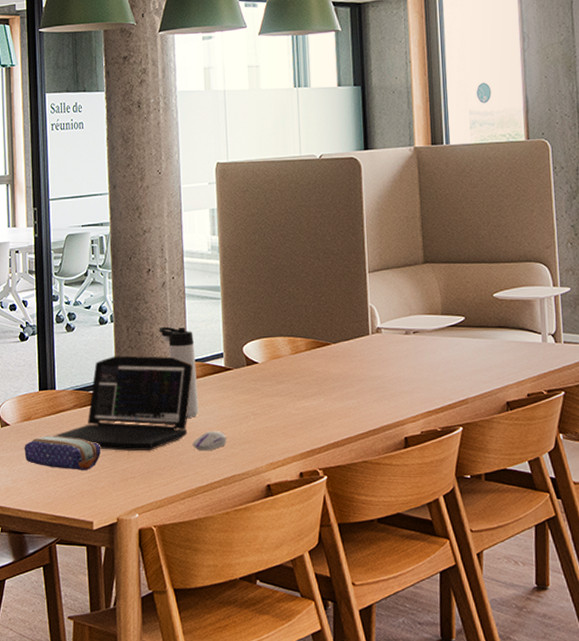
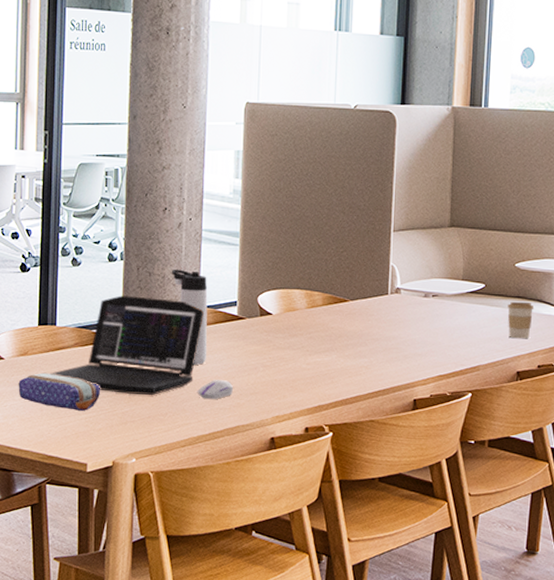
coffee cup: none [490,331,518,369] -> present [508,301,535,339]

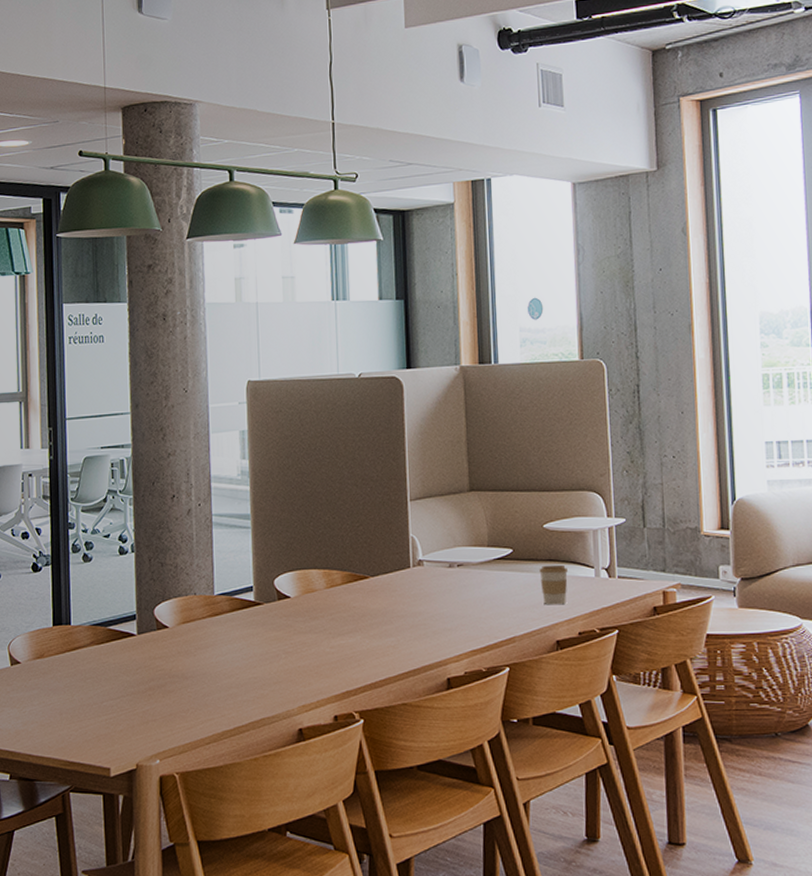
pencil case: present [18,372,100,412] -> none [36,674,119,713]
laptop: present [50,295,204,395] -> none [68,588,220,691]
thermos bottle: present [171,269,208,365] -> none [183,557,226,656]
computer mouse: present [197,380,234,399] -> none [218,670,256,691]

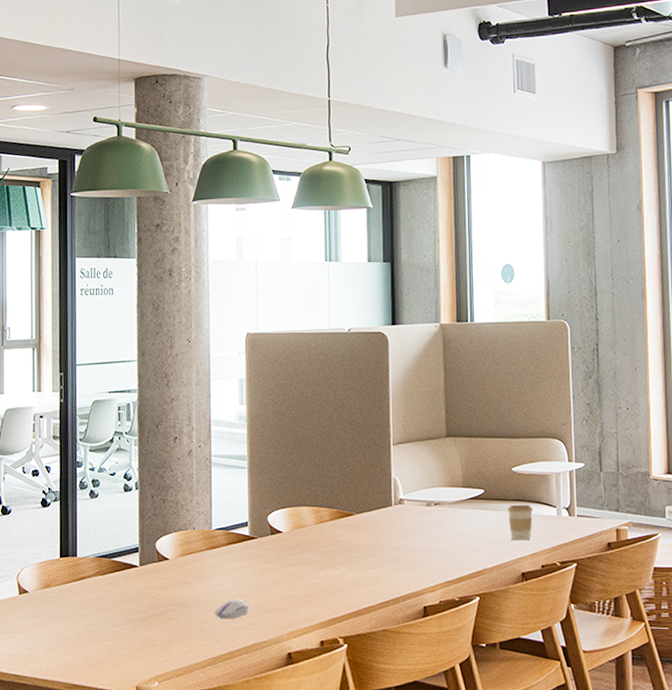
computer mouse: none [218,670,256,691] -> present [214,599,250,619]

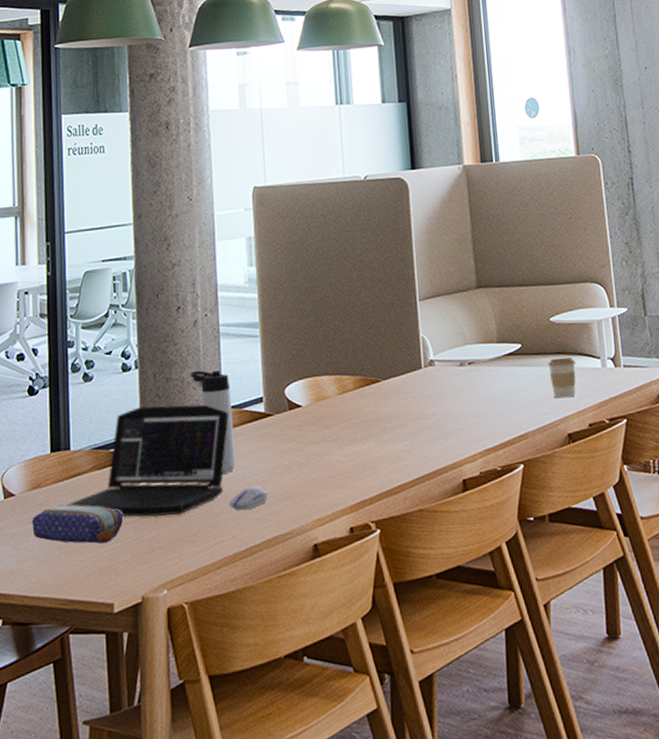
pencil case: none [43,602,121,639] -> present [32,504,123,544]
laptop: none [73,523,217,619] -> present [67,404,229,517]
thermos bottle: none [184,494,222,586] -> present [190,370,236,473]

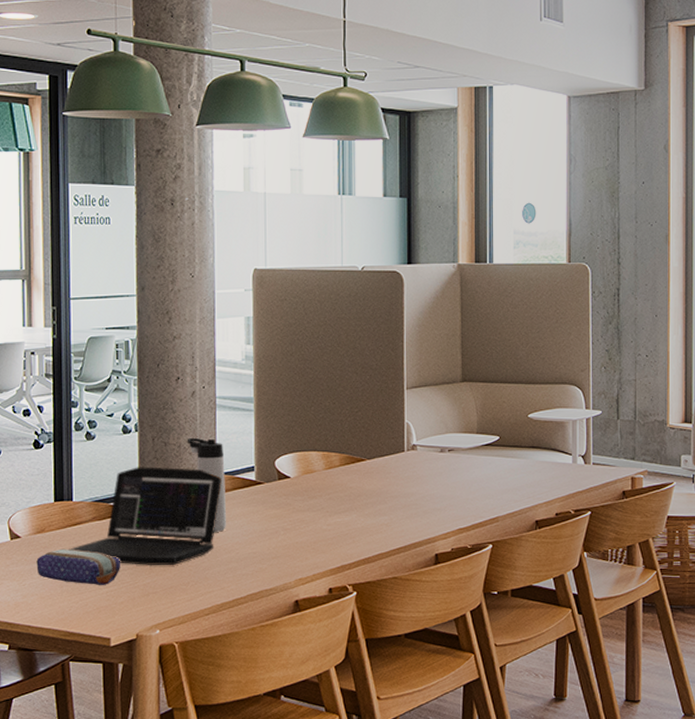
computer mouse: present [228,486,268,510] -> none [218,546,256,565]
coffee cup: present [548,356,576,399] -> none [523,451,549,488]

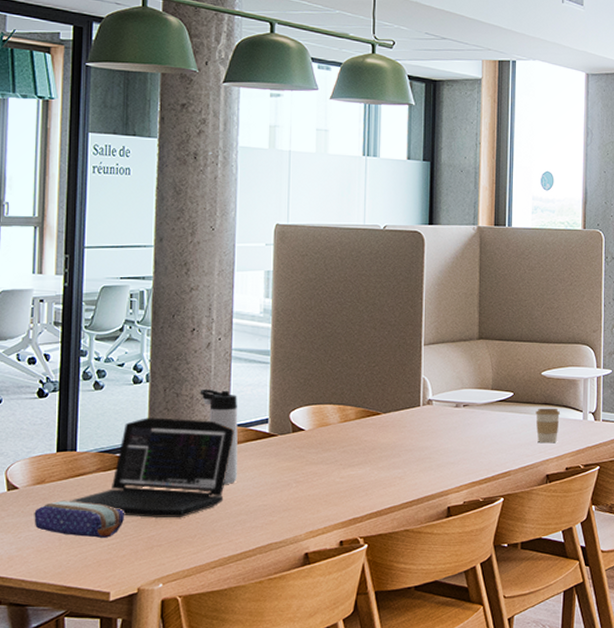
coffee cup: none [523,451,549,488] -> present [535,408,561,444]

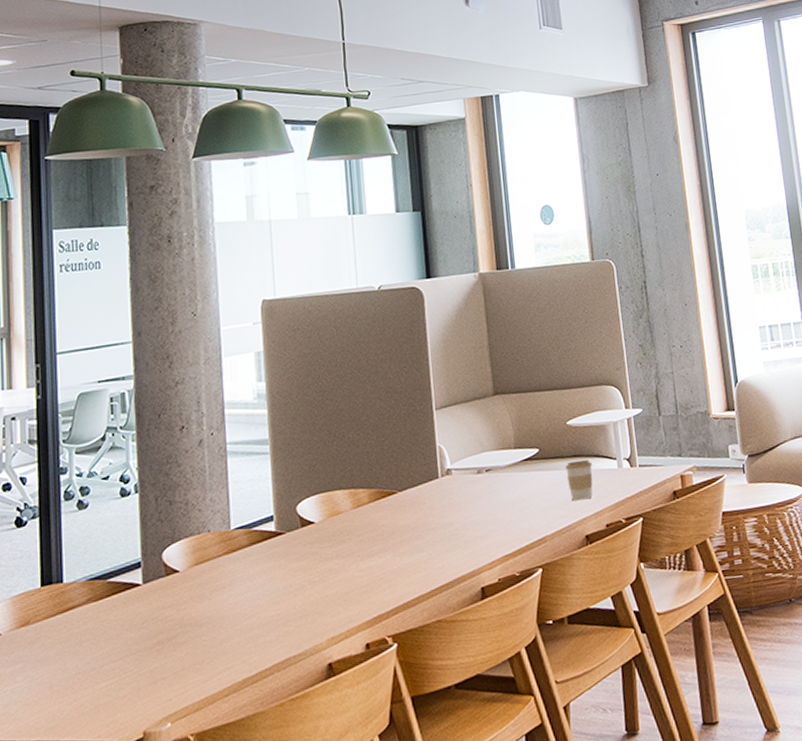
pencil case: present [34,500,124,539] -> none [20,640,122,681]
laptop: present [70,417,234,518] -> none [59,526,237,649]
thermos bottle: present [200,389,238,484] -> none [195,490,245,597]

